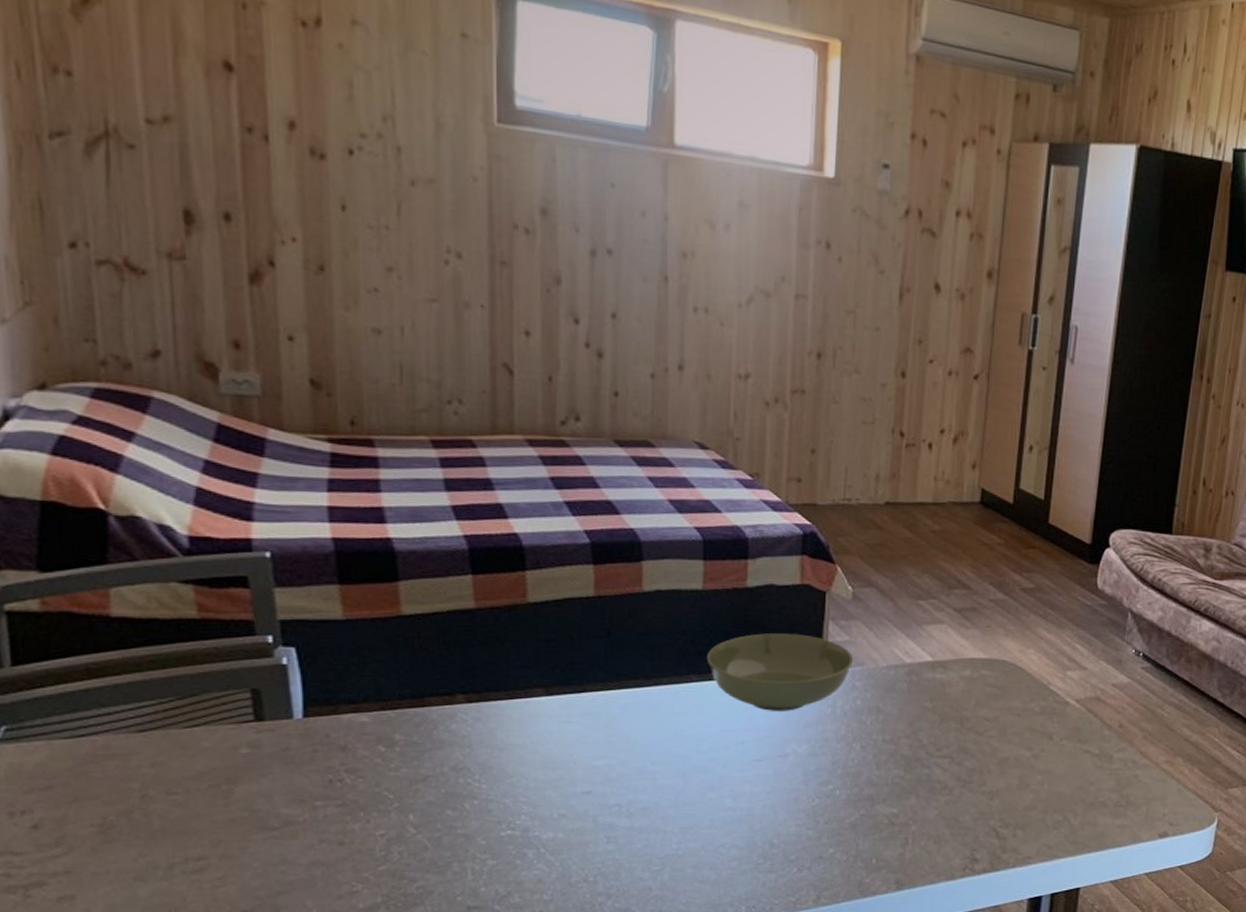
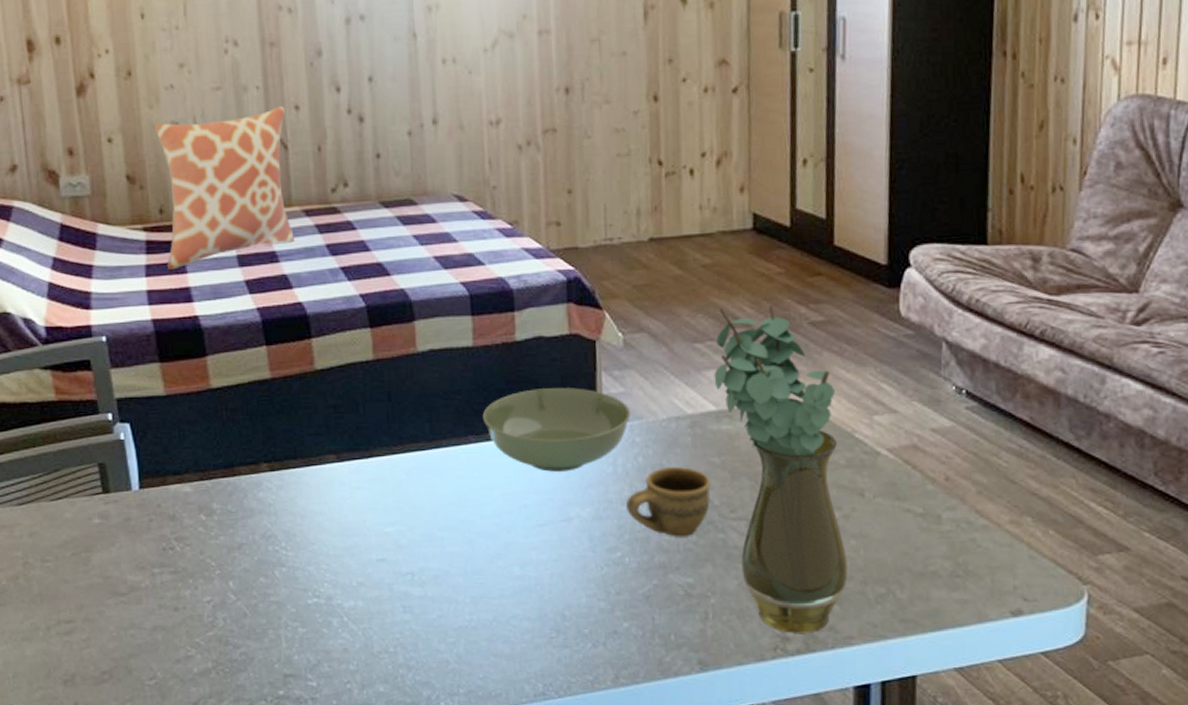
pillow: none [351,327,514,487] -> present [155,106,294,270]
cup: none [842,709,921,771] -> present [626,466,711,536]
vase: none [933,570,1038,855] -> present [714,306,848,633]

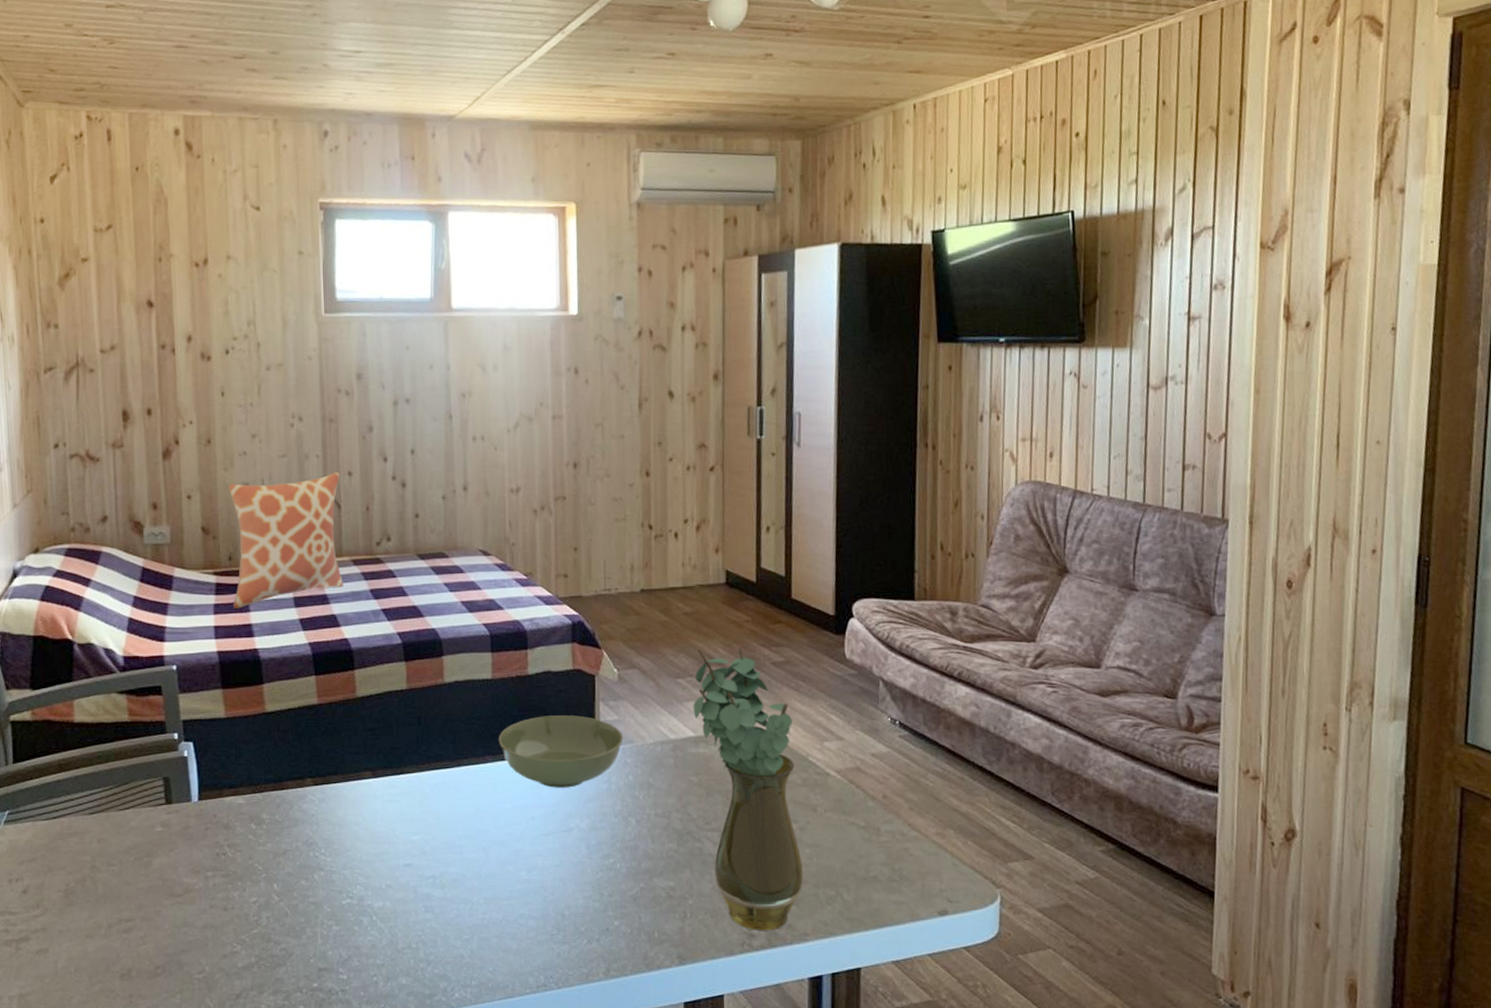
cup: present [626,466,711,536] -> none [618,784,690,845]

